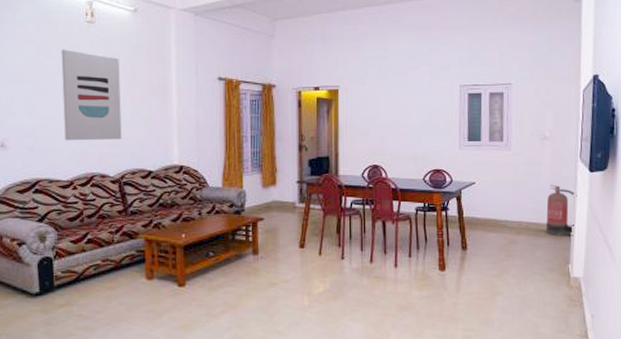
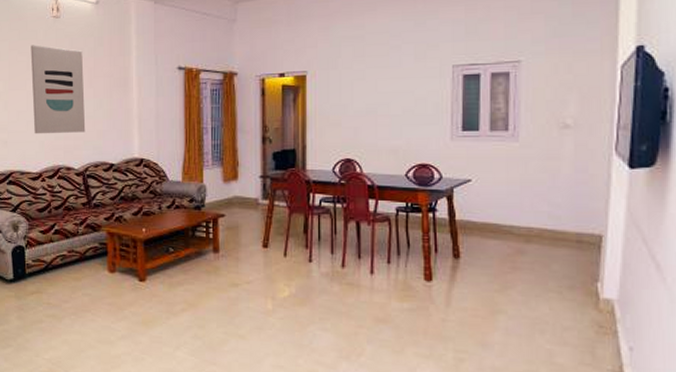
fire extinguisher: present [545,184,577,236] -> none [565,183,611,248]

